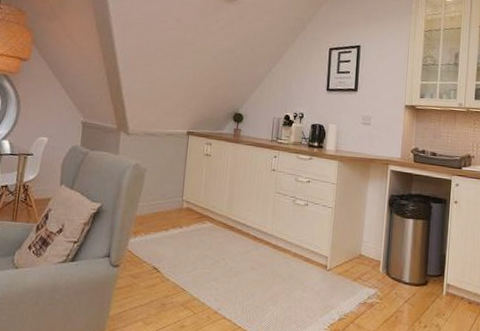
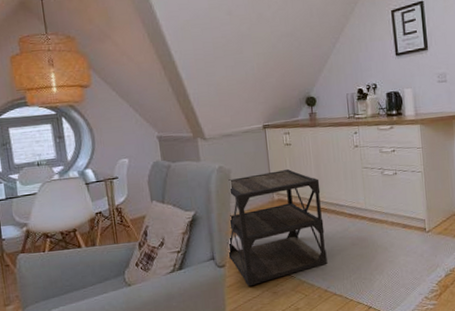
side table: none [124,178,231,293] -> present [227,168,328,287]

